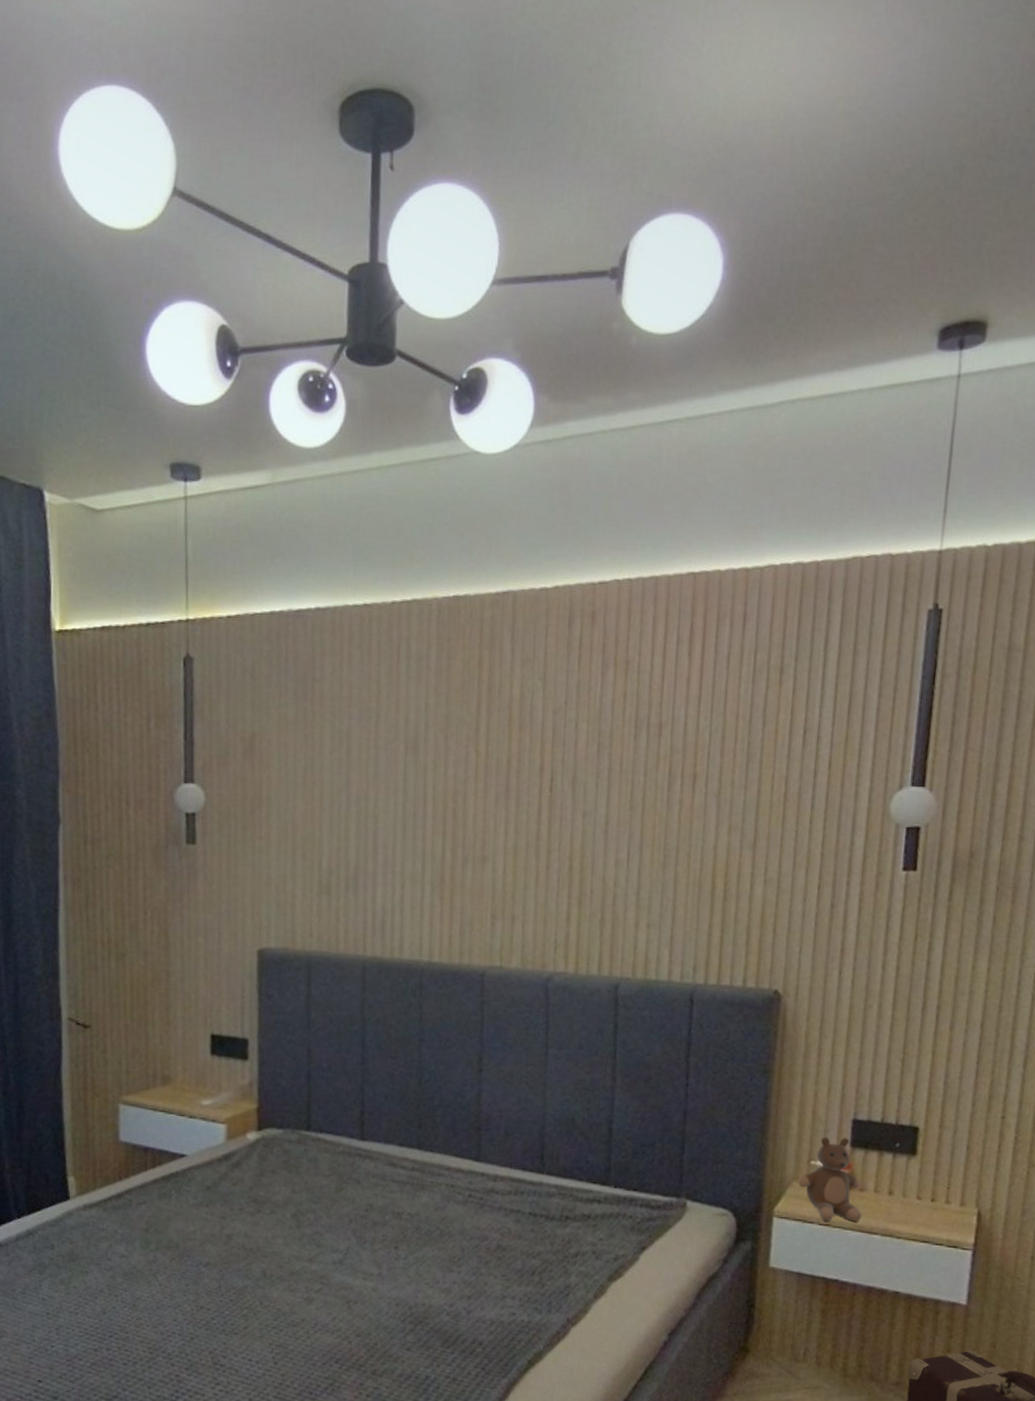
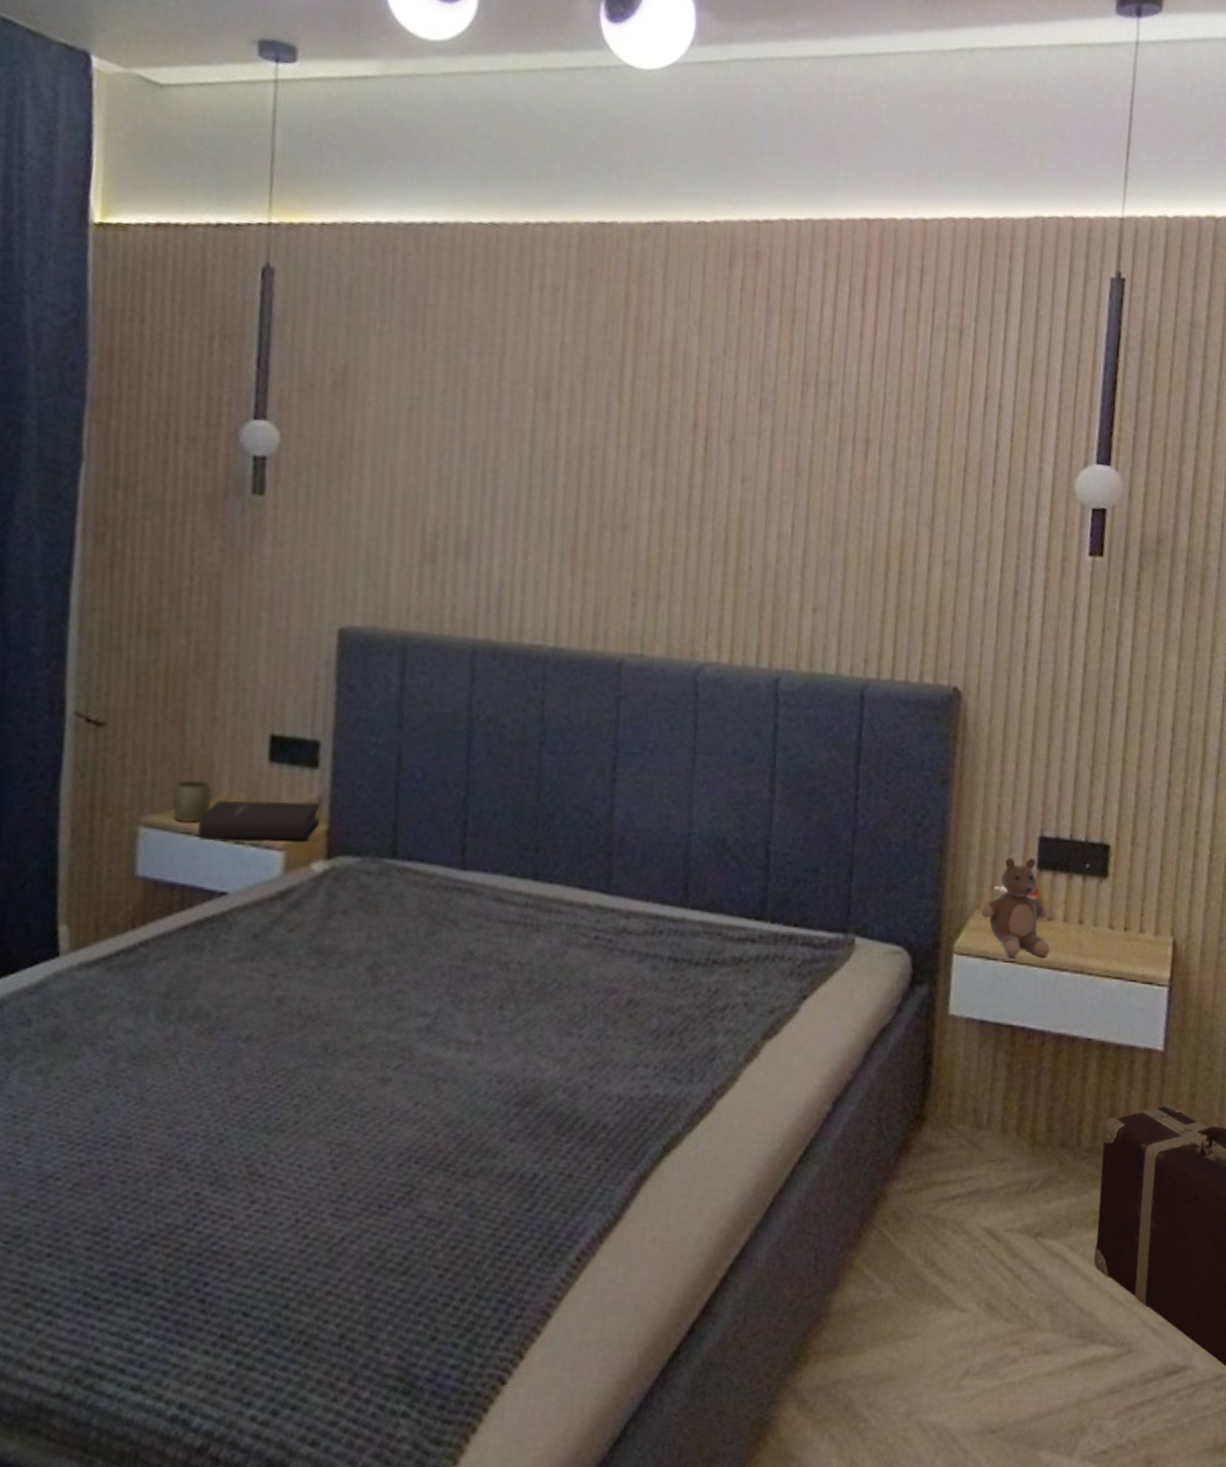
mug: none [142,1069,171,1102] -> present [172,779,213,823]
book: none [162,1084,251,1117] -> present [198,799,320,842]

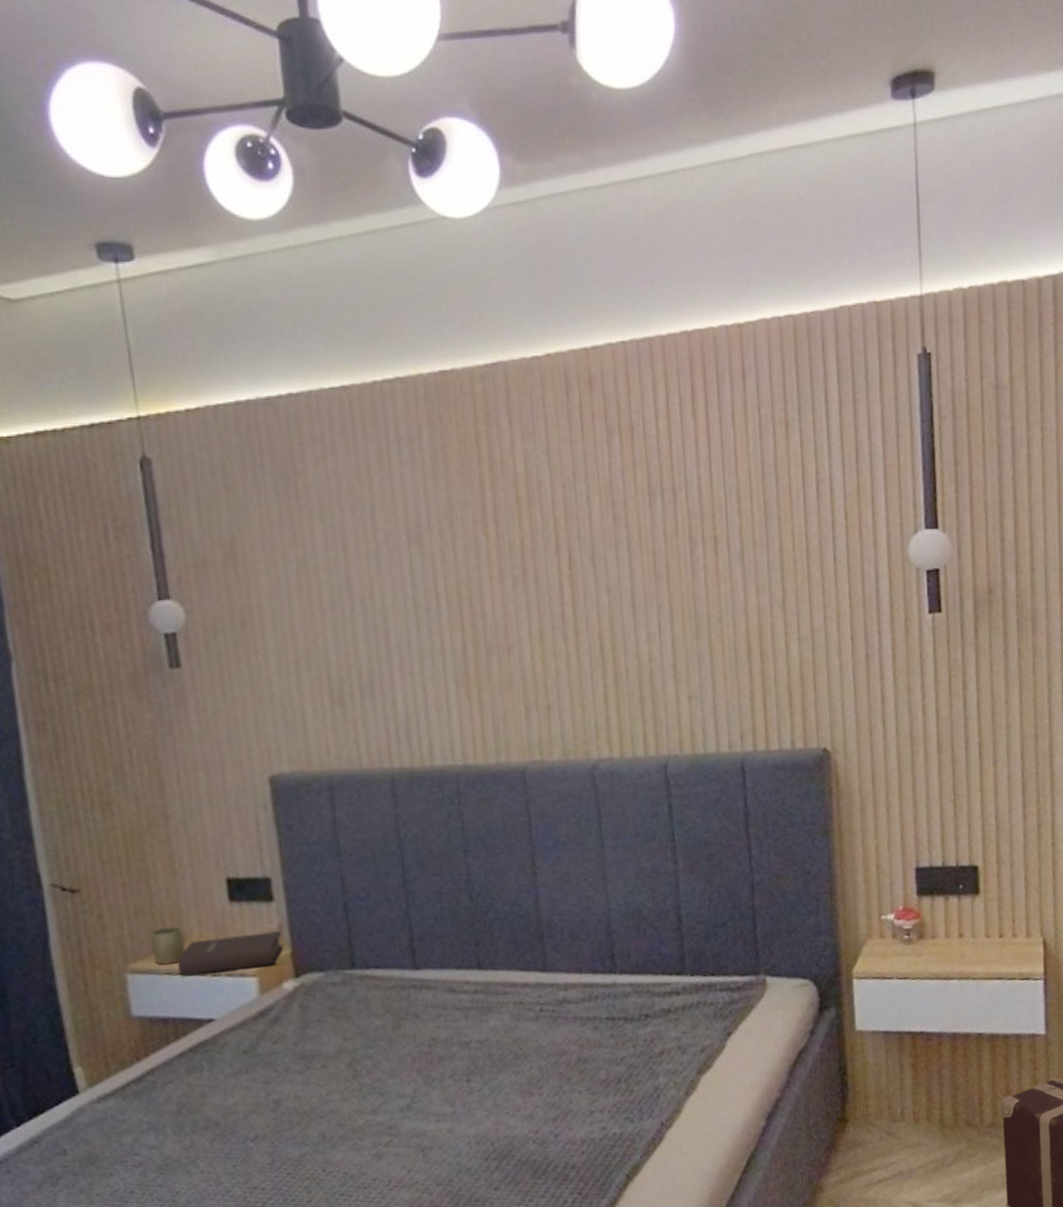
teddy bear: present [980,857,1051,957] -> none [872,887,937,975]

